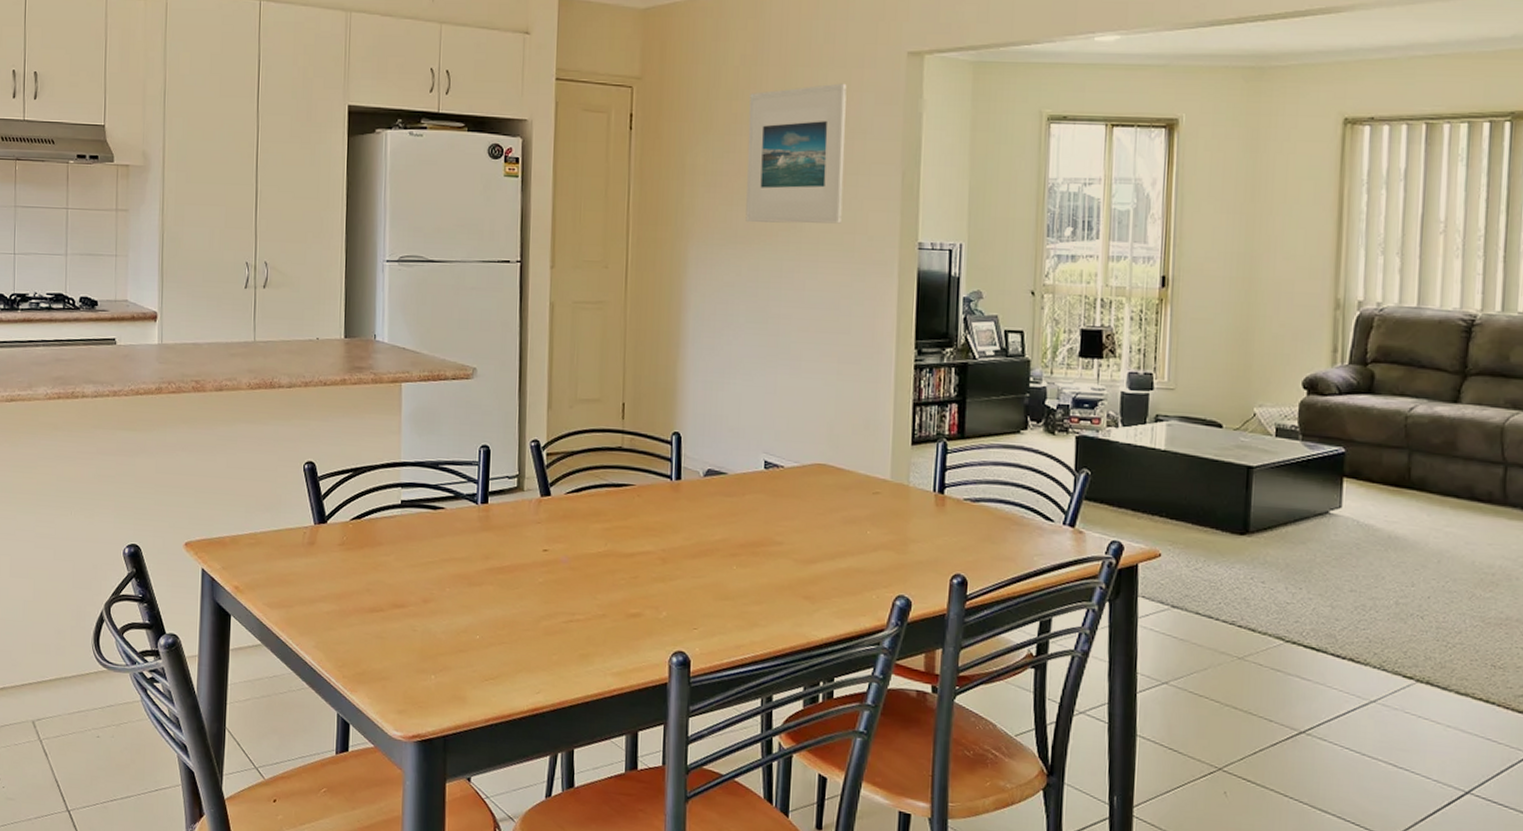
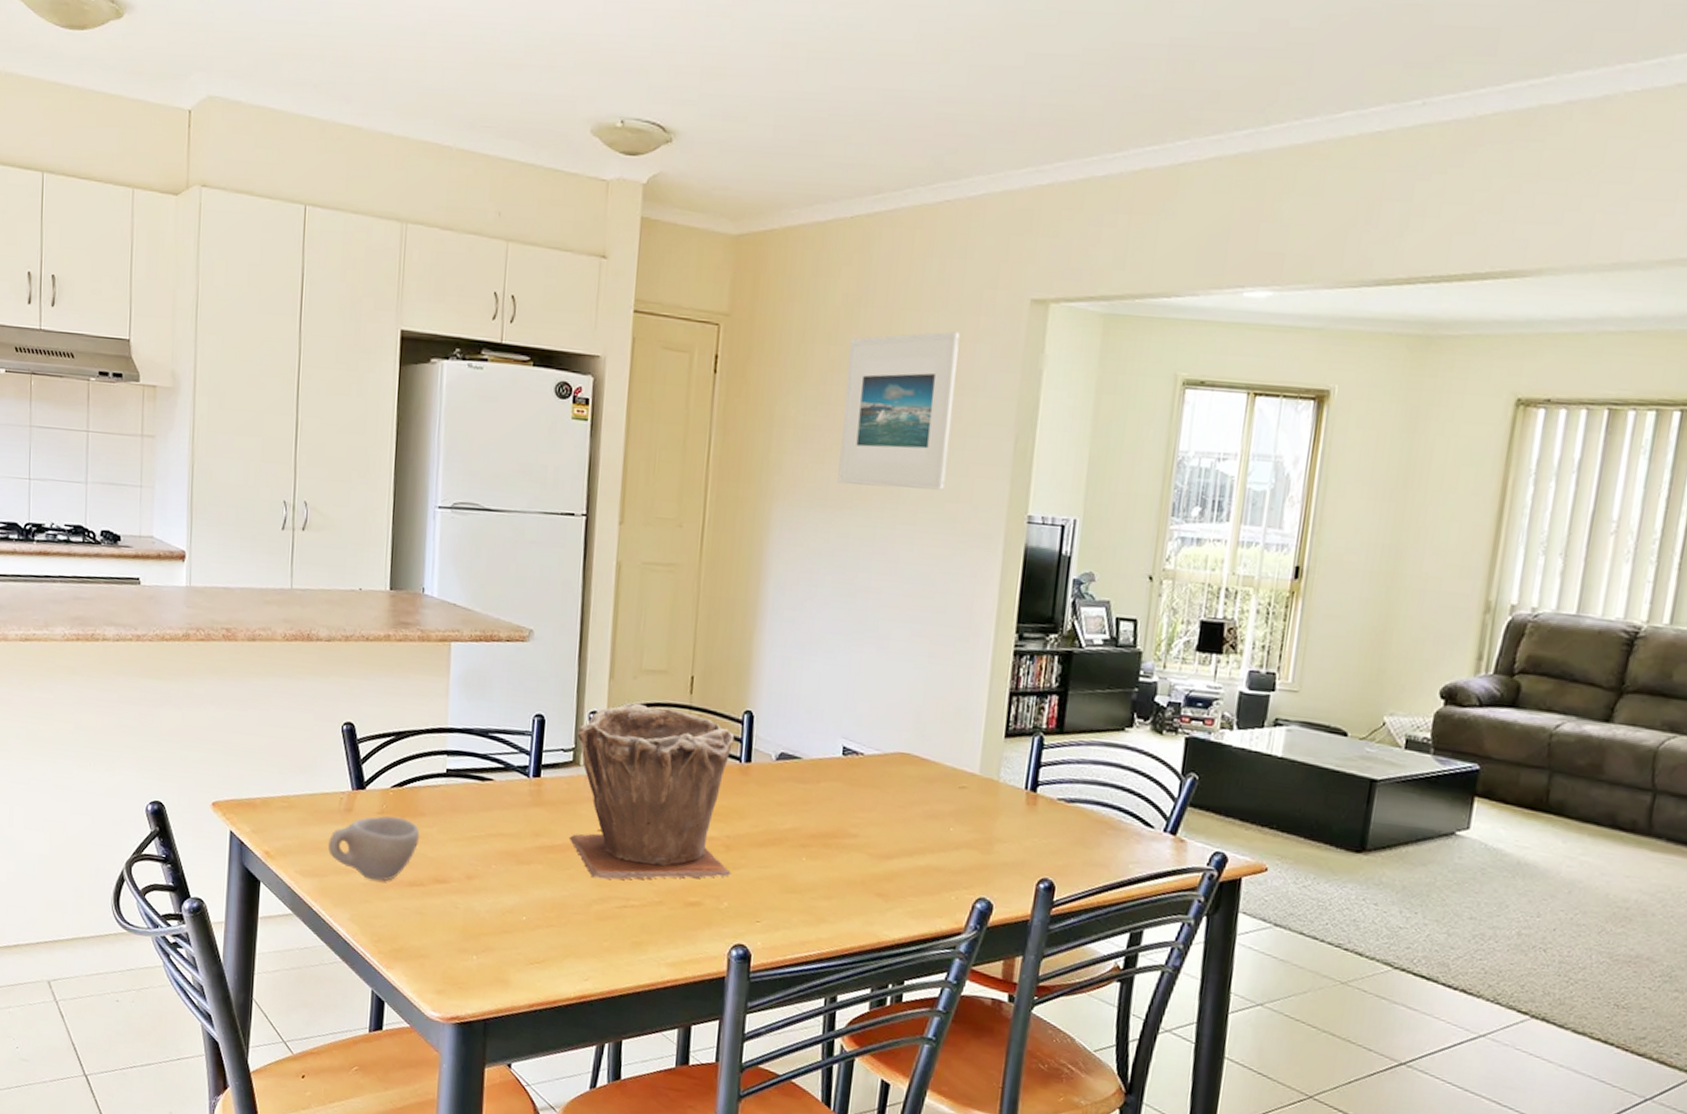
cup: none [293,547,378,609] -> present [327,816,420,882]
plant pot: none [516,430,669,597] -> present [569,703,735,880]

